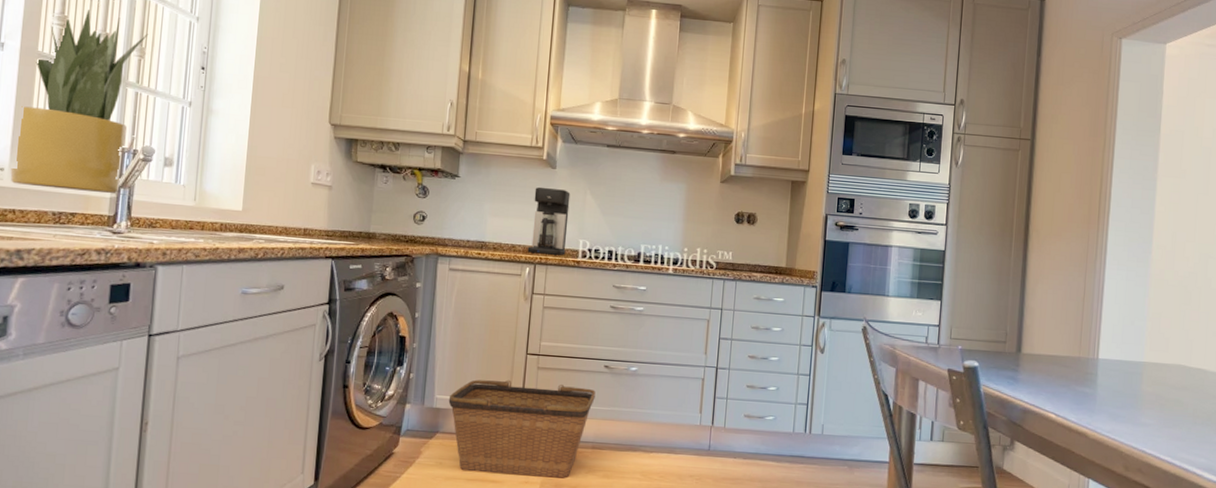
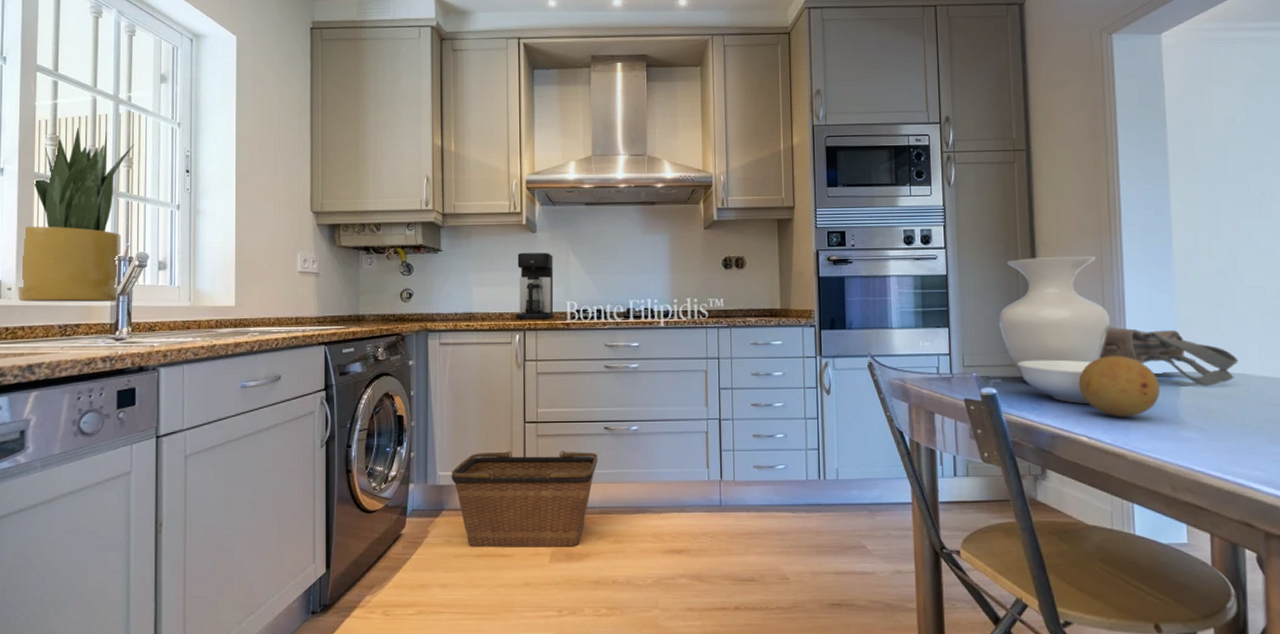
vase: none [987,242,1089,357] -> present [998,255,1111,381]
bowl: none [999,337,1068,383] -> present [1017,359,1092,403]
fruit: none [1053,341,1126,400] -> present [1078,356,1161,417]
tote bag: none [1074,313,1198,377] -> present [1099,326,1239,386]

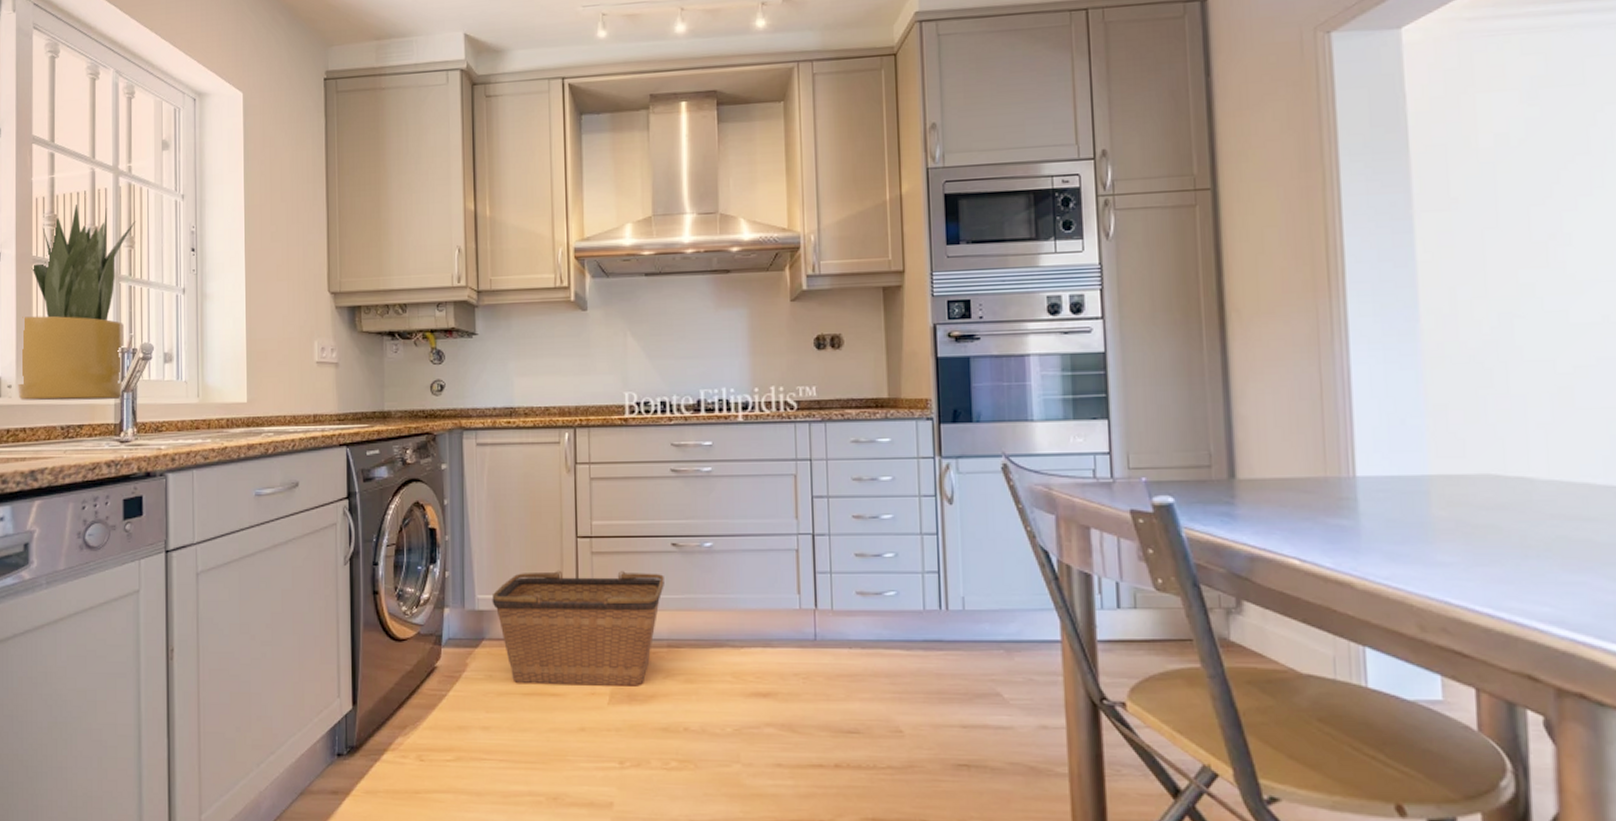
coffee maker: present [515,252,554,321] -> none [564,334,610,416]
vase: present [998,255,1111,381] -> none [1175,323,1331,487]
bowl: present [1017,359,1092,403] -> none [1201,459,1306,516]
fruit: present [1078,356,1161,417] -> none [1286,454,1403,534]
tote bag: present [1099,326,1239,386] -> none [1315,415,1516,493]

